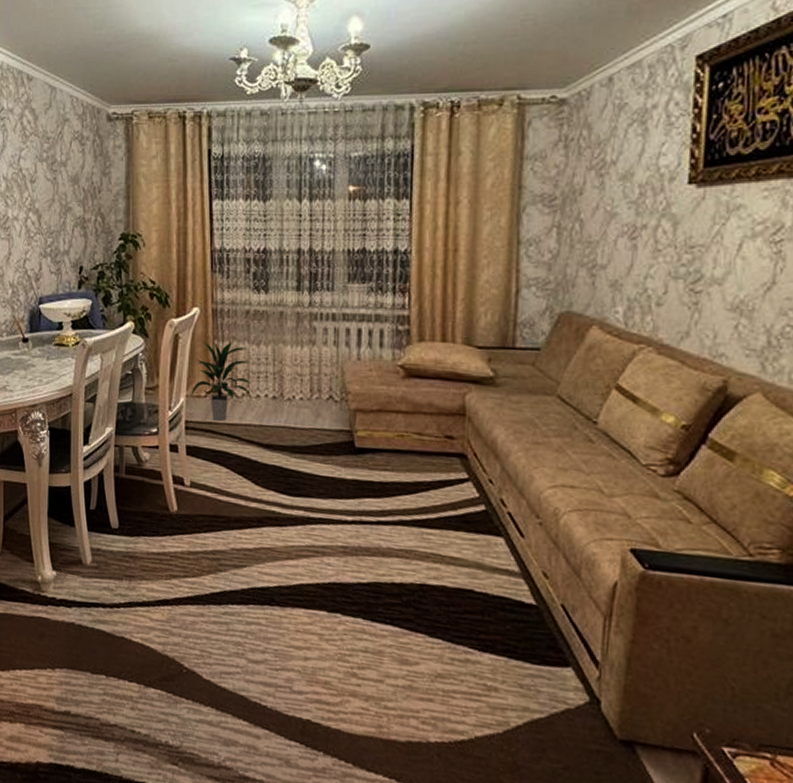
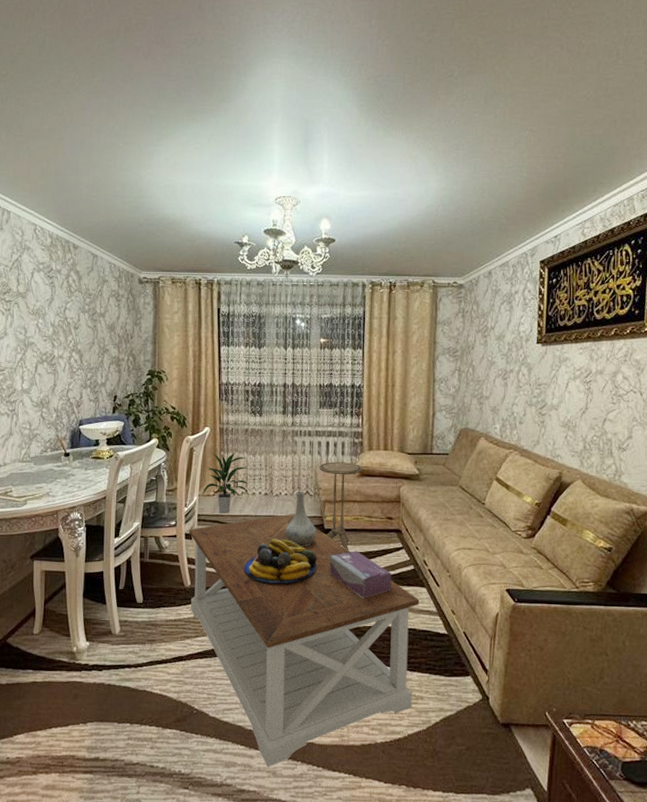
coffee table: none [175,424,494,754] -> present [189,513,420,768]
fruit bowl: none [245,457,346,518] -> present [244,539,318,585]
vase: none [300,395,344,470] -> present [285,491,317,547]
side table: none [347,356,411,478] -> present [319,462,363,550]
tissue box: none [362,479,452,546] -> present [329,550,392,598]

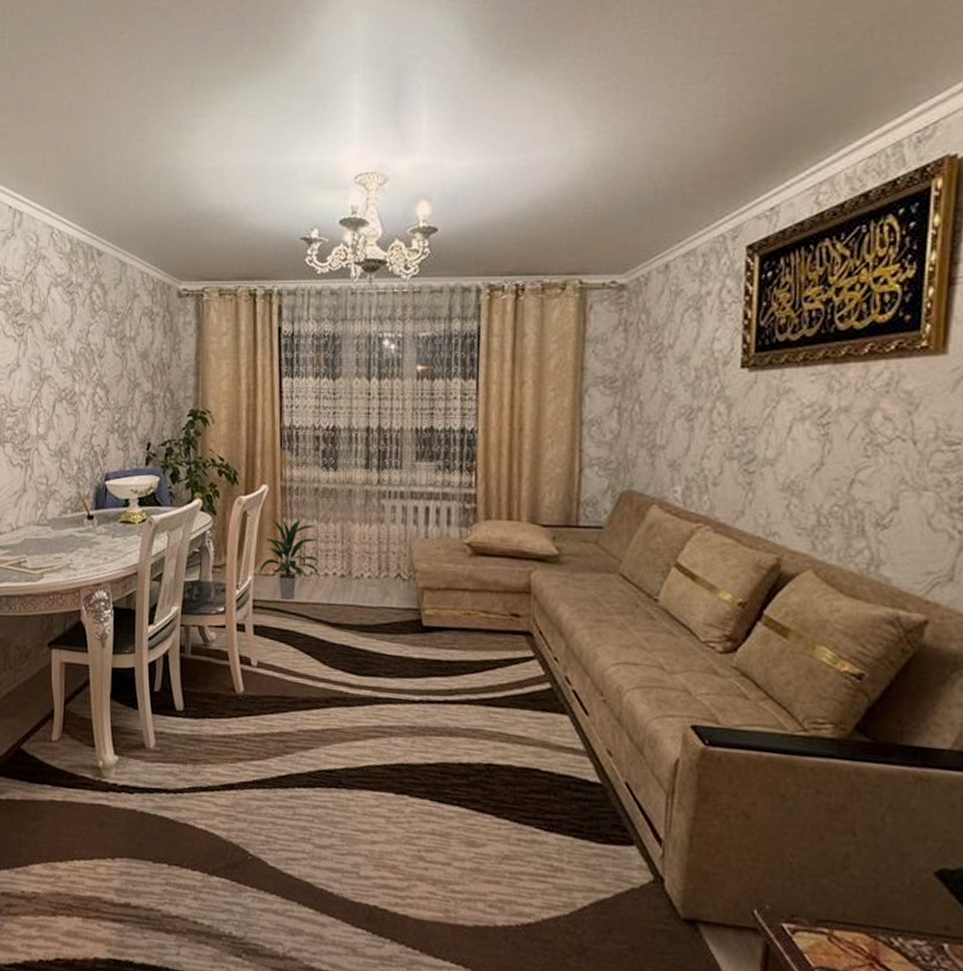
coffee table: present [189,513,420,768] -> none [242,603,560,942]
fruit bowl: present [244,539,318,585] -> none [313,636,414,698]
vase: present [285,491,317,547] -> none [368,573,412,649]
side table: present [319,462,363,550] -> none [415,534,477,657]
tissue box: present [329,550,392,598] -> none [429,658,518,725]

